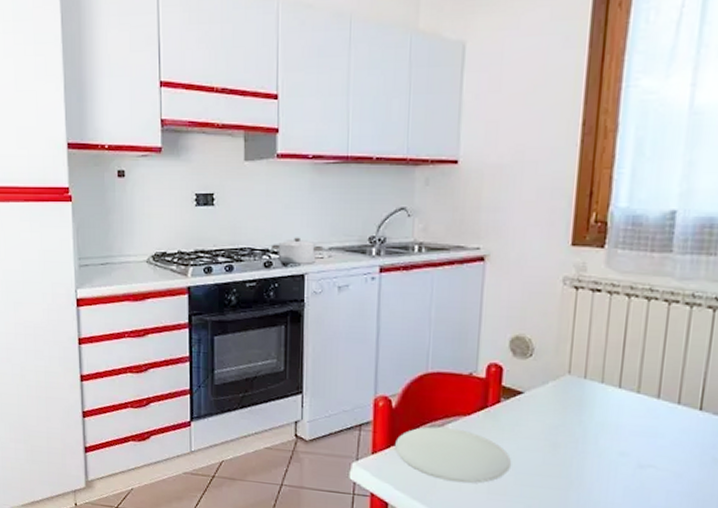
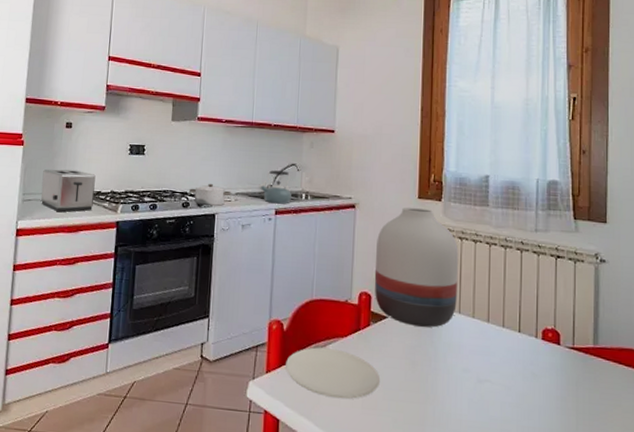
toaster: none [98,227,159,279] -> present [40,169,96,213]
kettle: none [358,217,400,260] -> present [259,170,291,204]
vase: none [507,257,625,405] -> present [374,207,459,328]

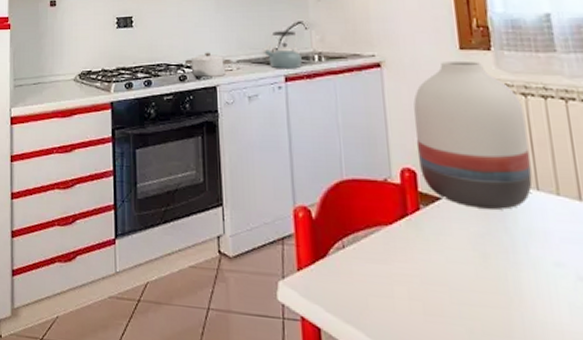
toaster: present [40,169,96,213] -> none [31,49,85,96]
plate: present [286,347,381,399] -> none [320,238,444,303]

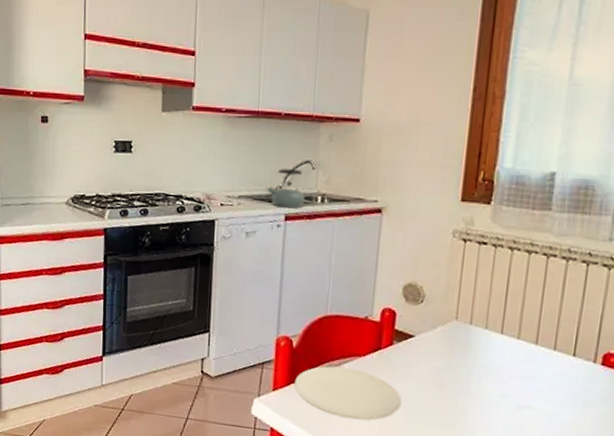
cooking pot: present [185,52,232,78] -> none [185,185,234,212]
plate: none [320,238,444,303] -> present [295,366,402,420]
vase: present [413,60,533,210] -> none [400,211,508,349]

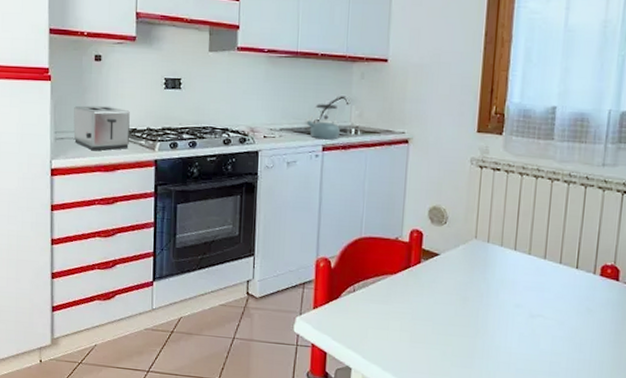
toaster: none [20,170,78,219] -> present [73,105,130,151]
plate: present [295,366,402,420] -> none [333,284,430,334]

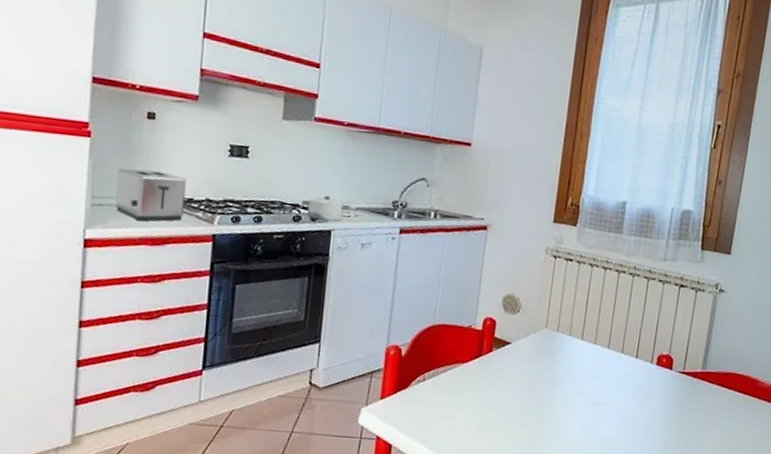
cooking pot: none [231,118,276,144] -> present [302,195,351,223]
kettle: present [305,104,340,140] -> none [383,184,420,223]

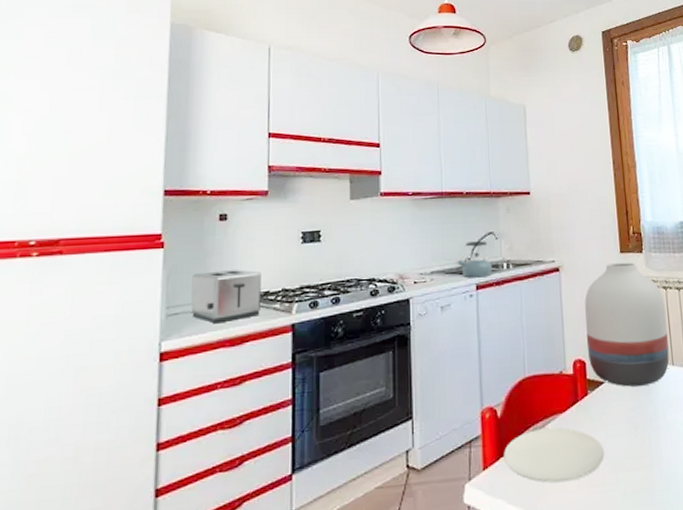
cooking pot: present [302,195,351,223] -> none [378,264,426,292]
kettle: none [383,184,420,223] -> present [456,241,492,278]
plate: none [401,373,499,424] -> present [504,427,605,483]
vase: none [499,230,589,353] -> present [584,262,670,387]

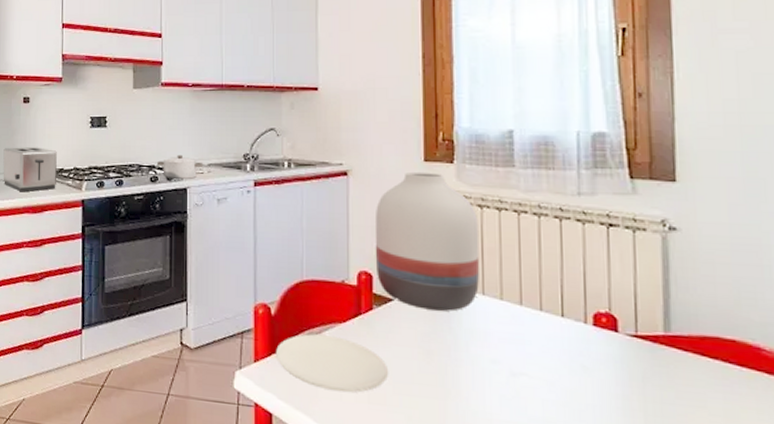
cooking pot: none [378,264,426,292] -> present [157,154,204,180]
kettle: present [456,241,492,278] -> none [234,137,272,174]

